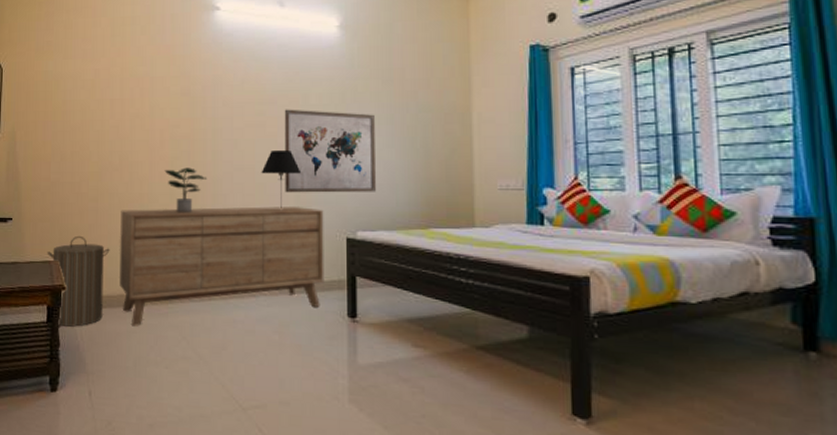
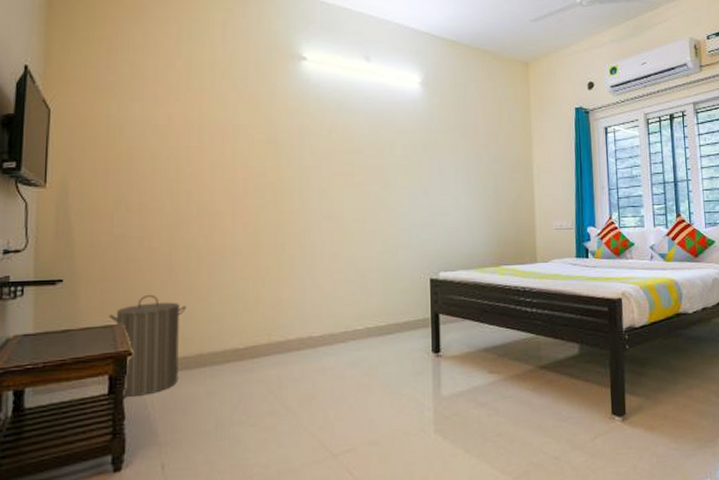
sideboard: present [118,206,324,327] -> none [197,251,411,387]
potted plant: present [164,167,208,212] -> none [248,217,295,263]
table lamp: present [261,151,302,210] -> none [349,198,388,255]
wall art: present [284,109,376,193] -> none [371,158,455,239]

